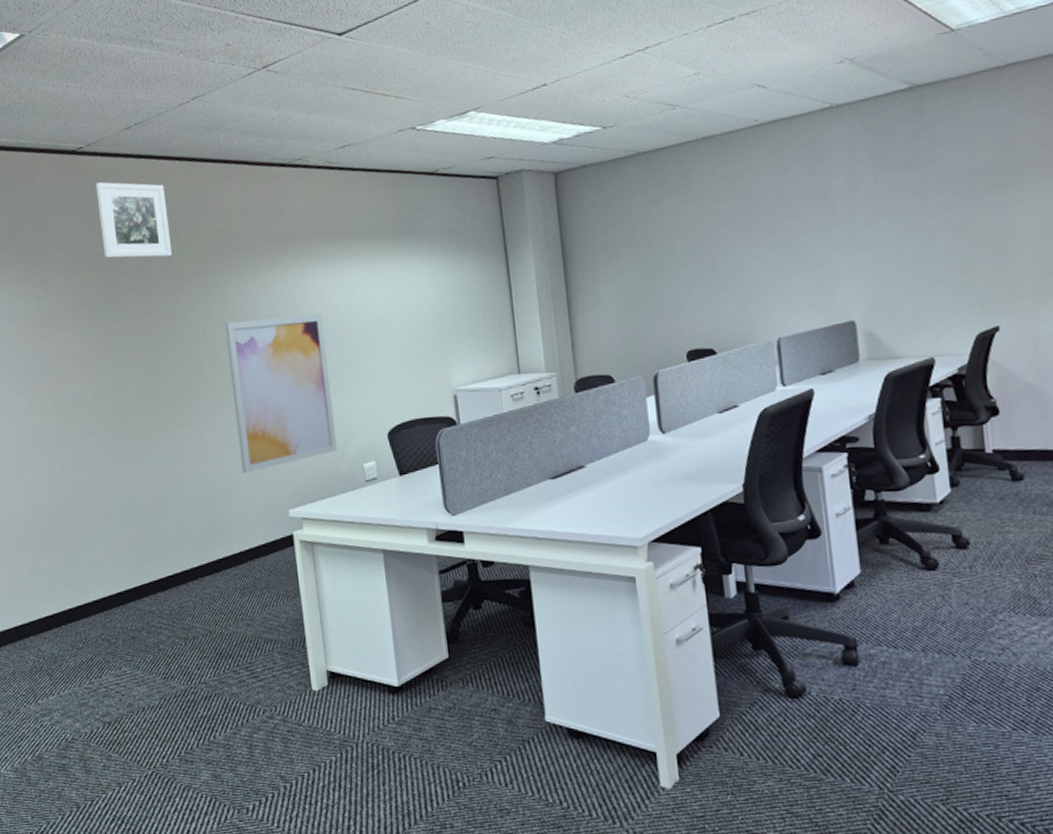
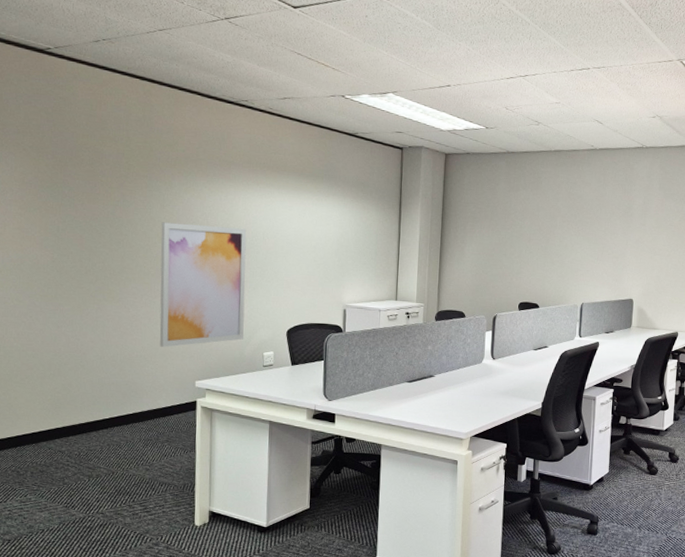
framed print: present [95,182,173,259] -> none [58,82,123,159]

